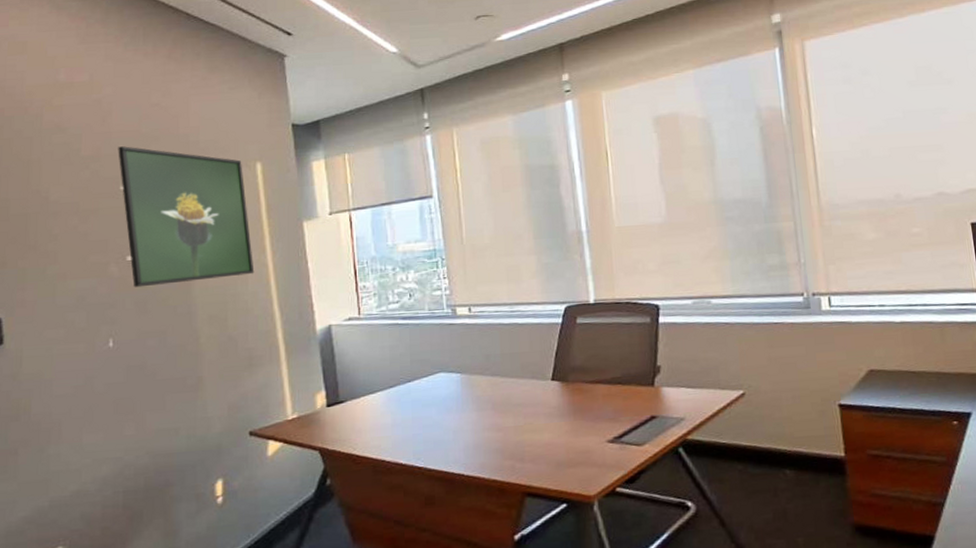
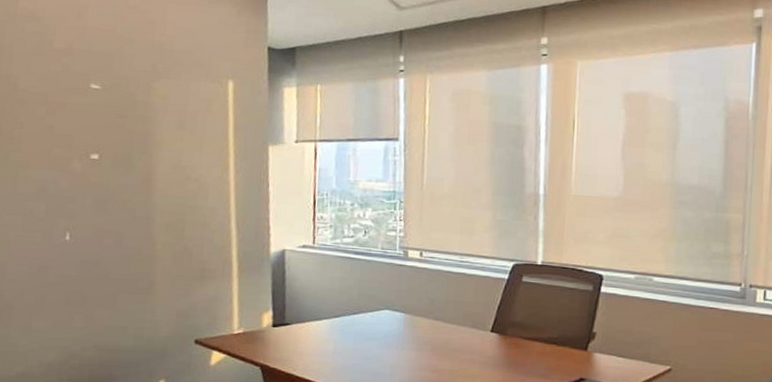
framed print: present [118,146,255,288] -> none [91,44,216,190]

